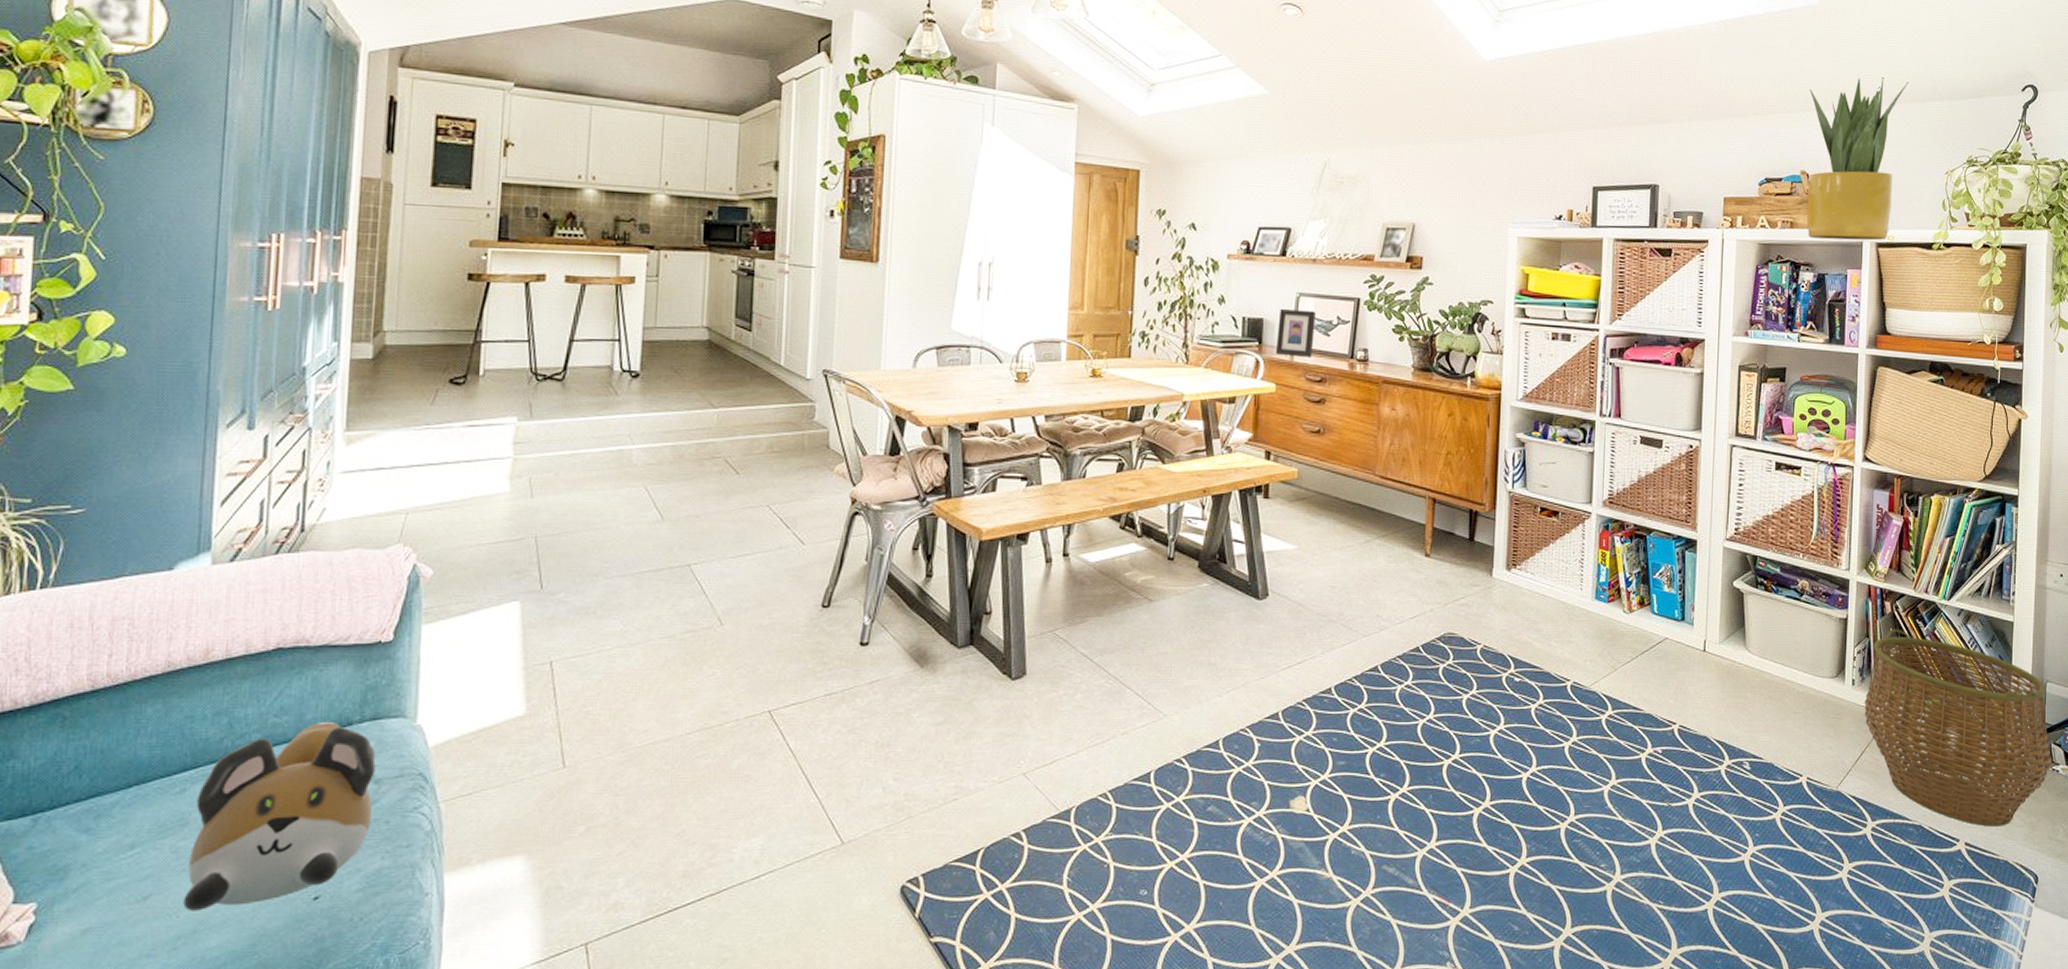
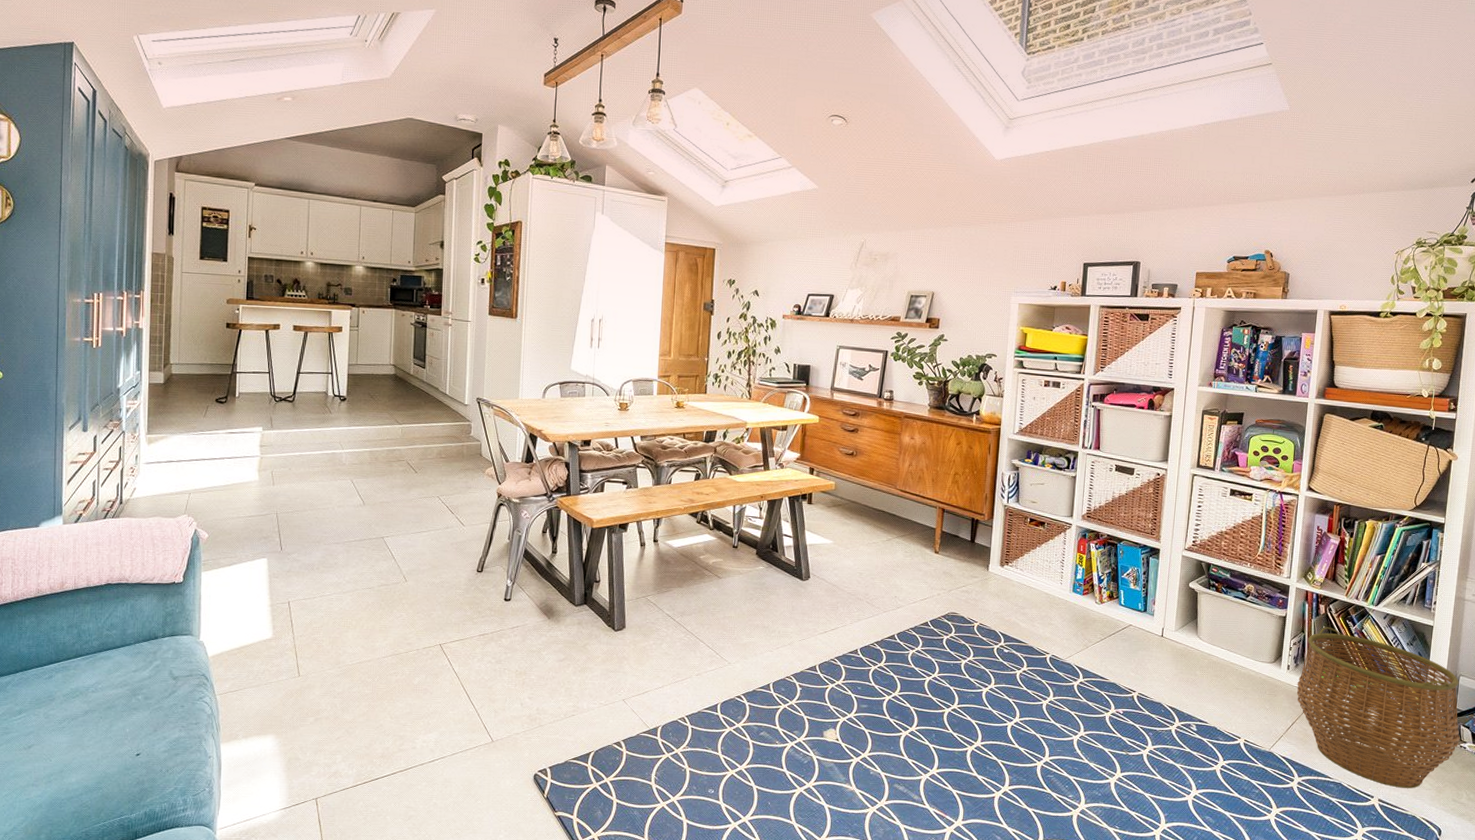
plush toy: present [183,721,376,911] -> none [53,635,174,758]
picture frame: present [1275,308,1315,357] -> none [819,357,852,396]
planter: present [1806,77,1908,241] -> none [1268,171,1366,309]

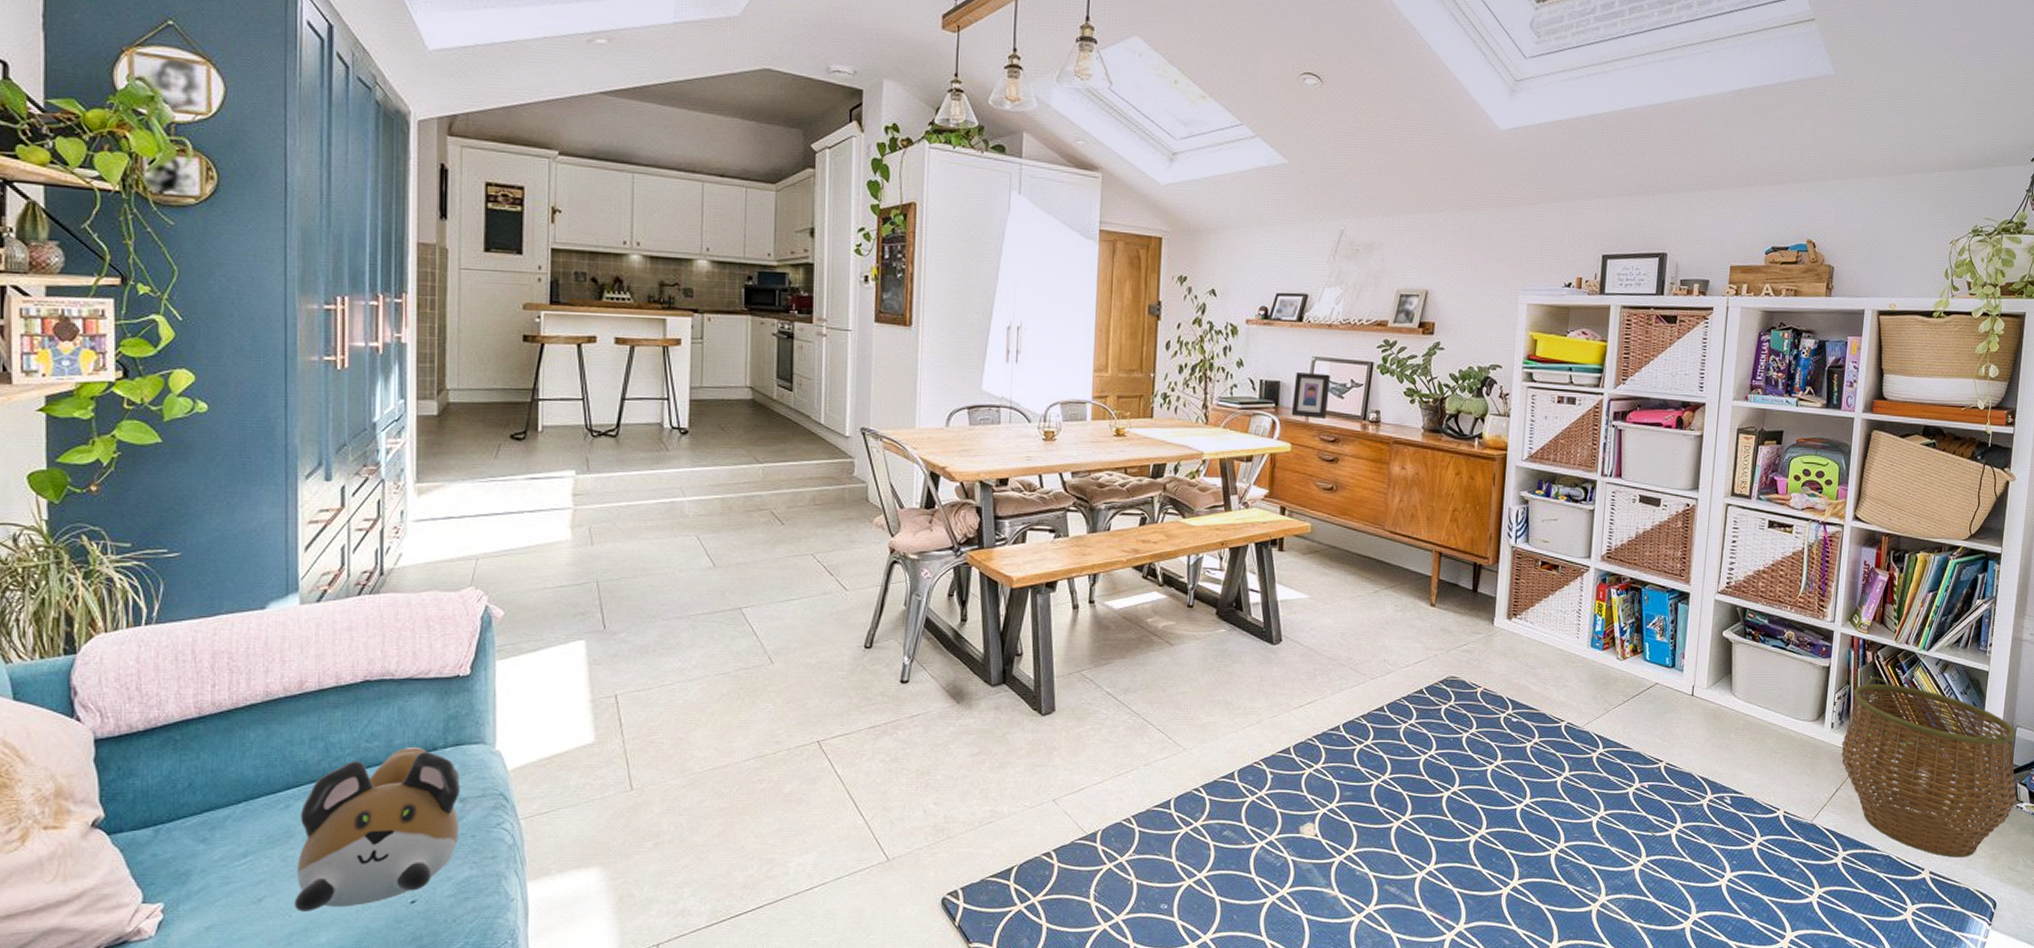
plush toy: none [53,635,174,758] -> present [294,746,460,912]
picture frame: none [819,357,852,396] -> present [1291,371,1330,418]

